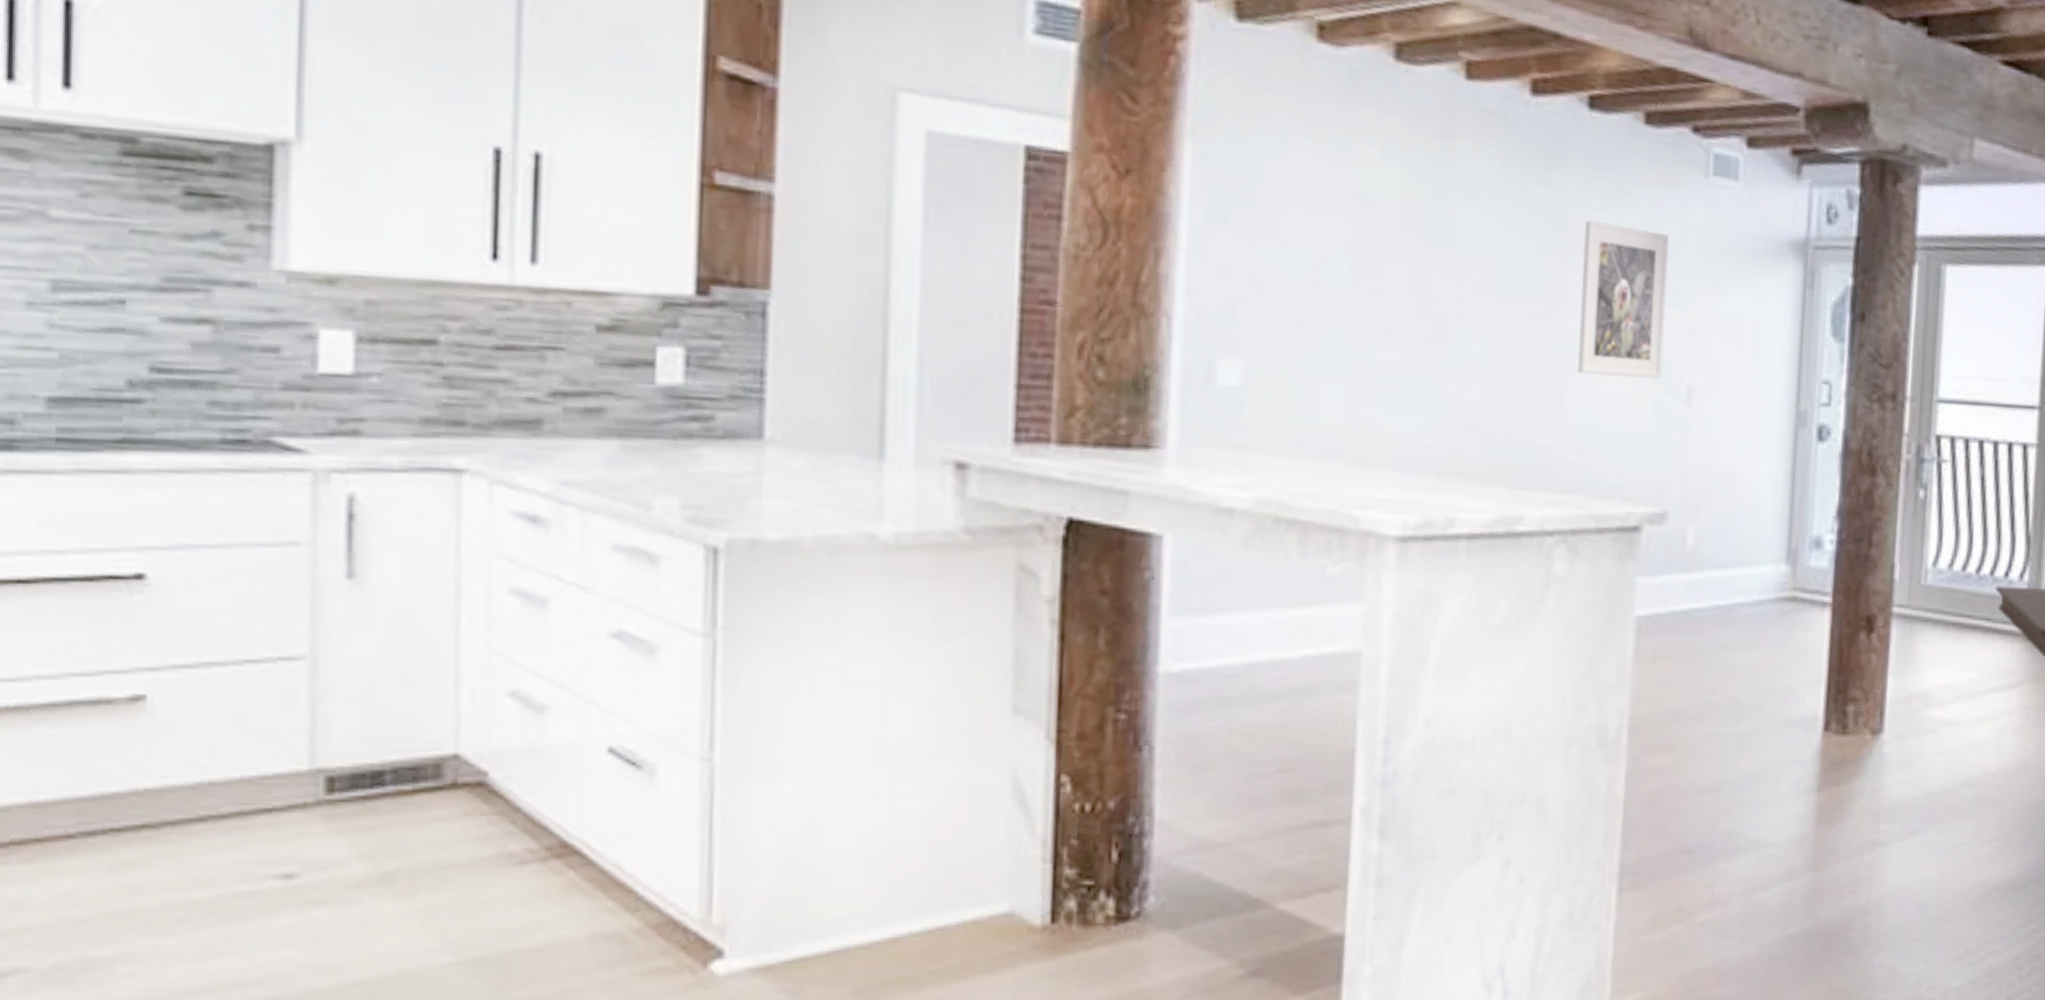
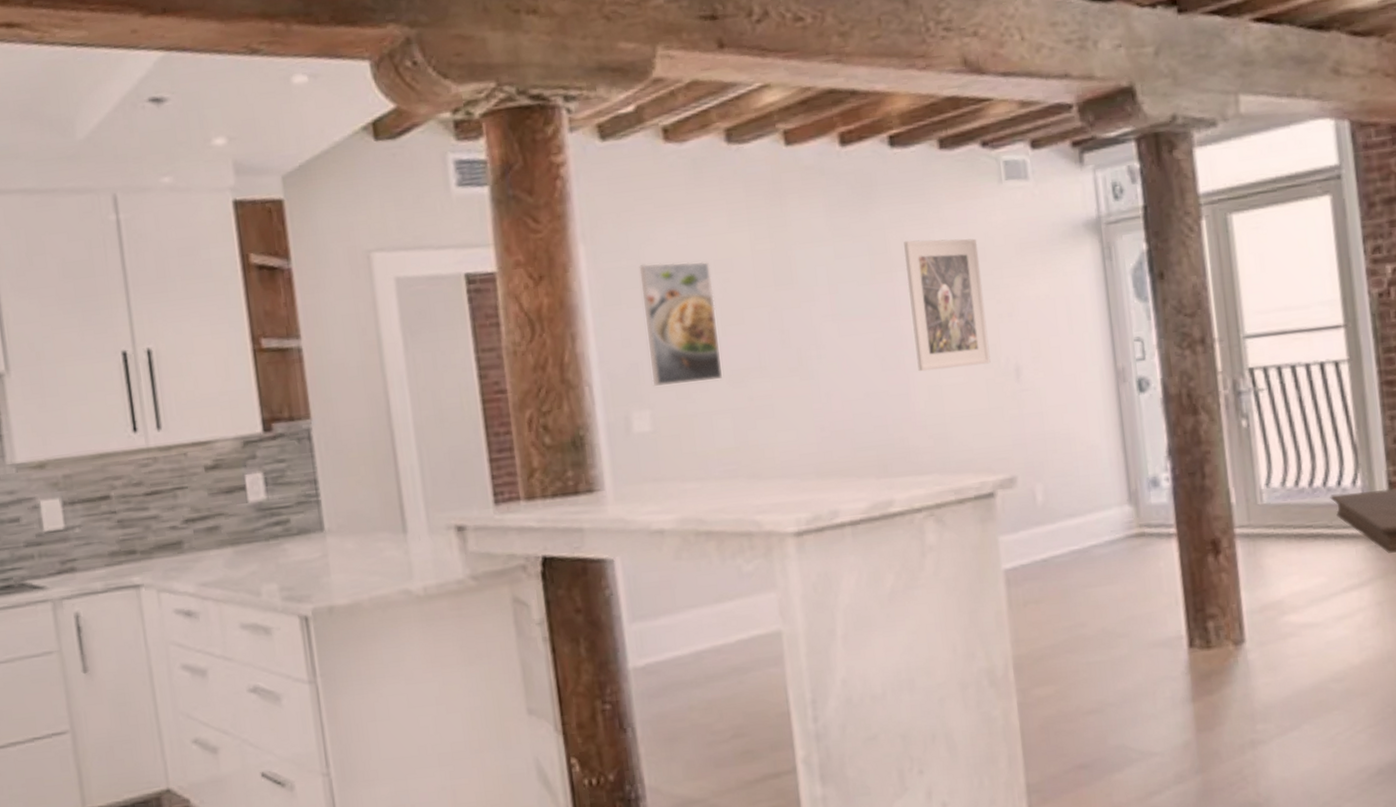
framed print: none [1251,181,1348,340] -> present [639,261,722,386]

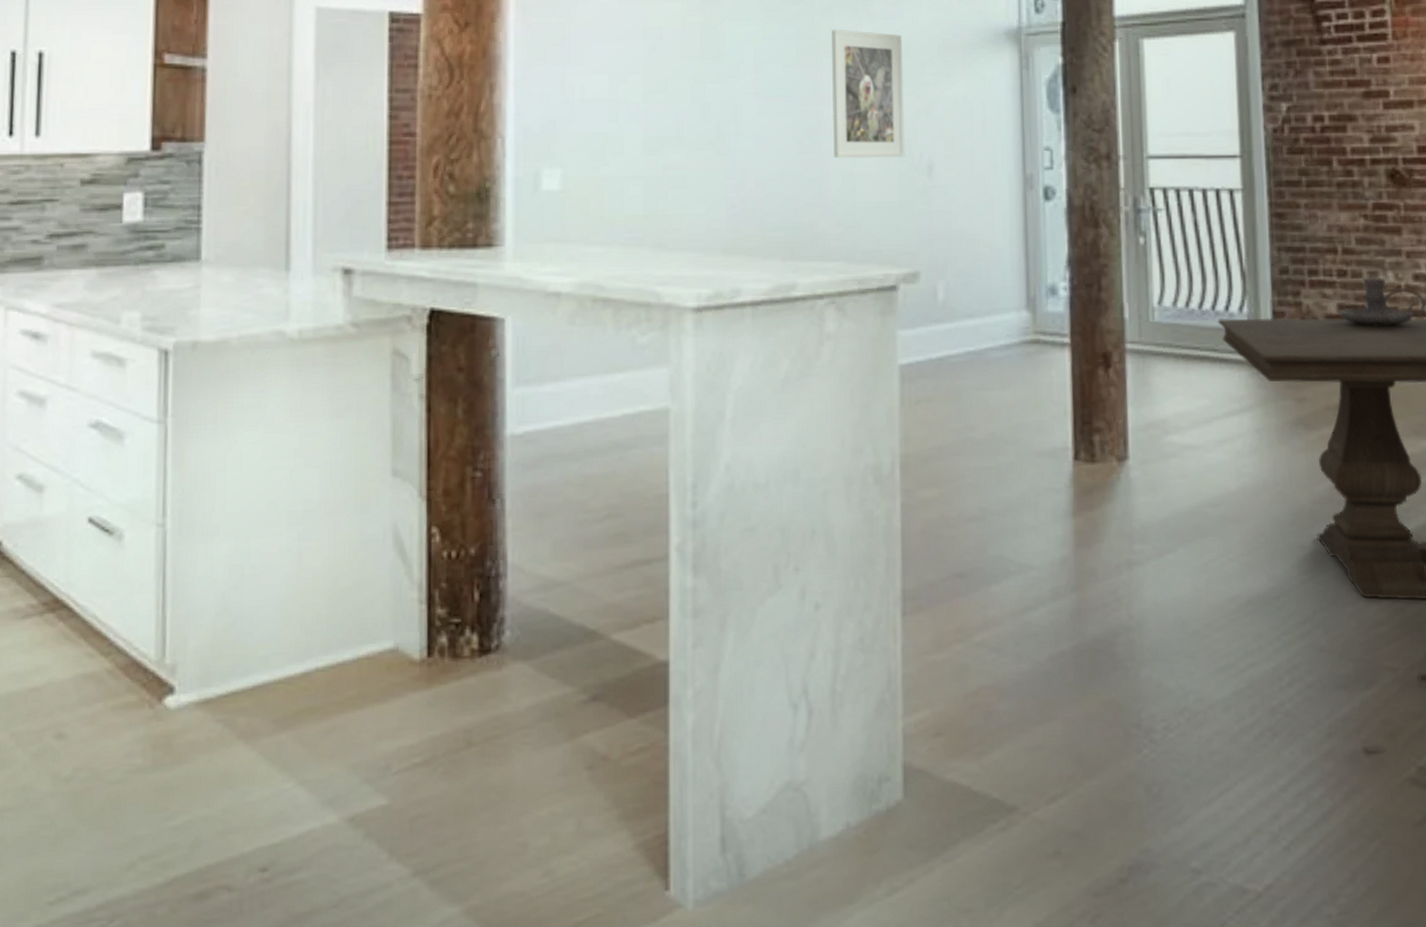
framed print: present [639,261,722,386] -> none [567,22,639,146]

